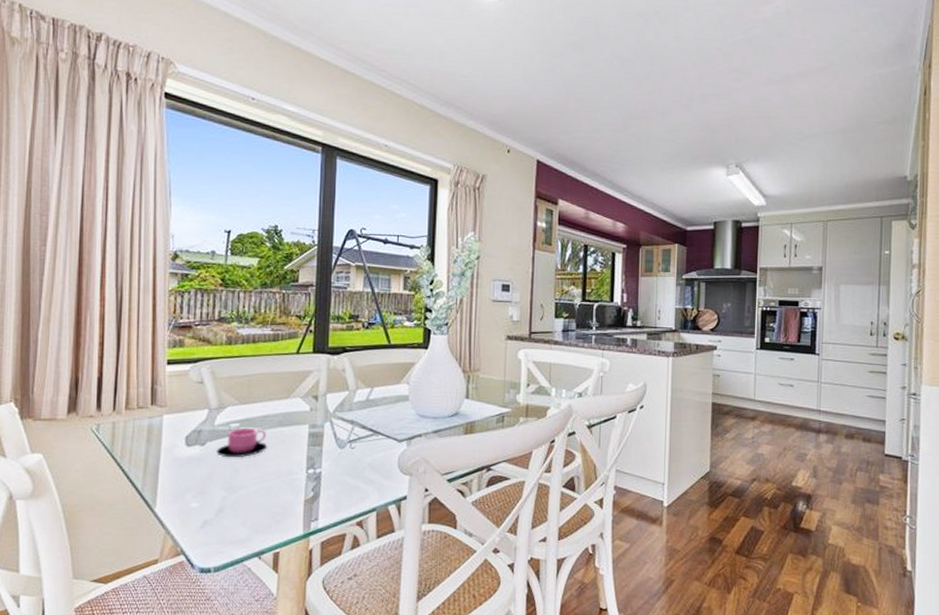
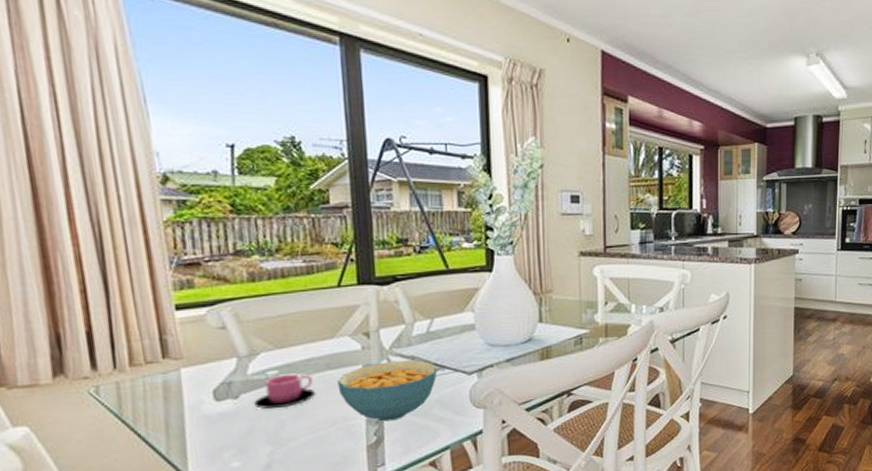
cereal bowl: none [286,424,372,479] -> present [337,360,438,422]

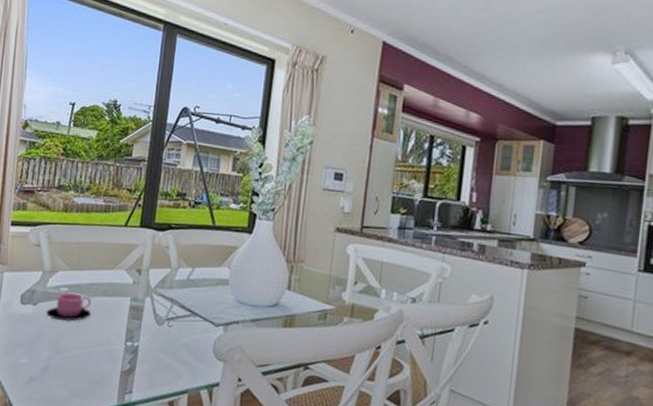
cereal bowl: present [337,360,438,422] -> none [108,298,191,354]

